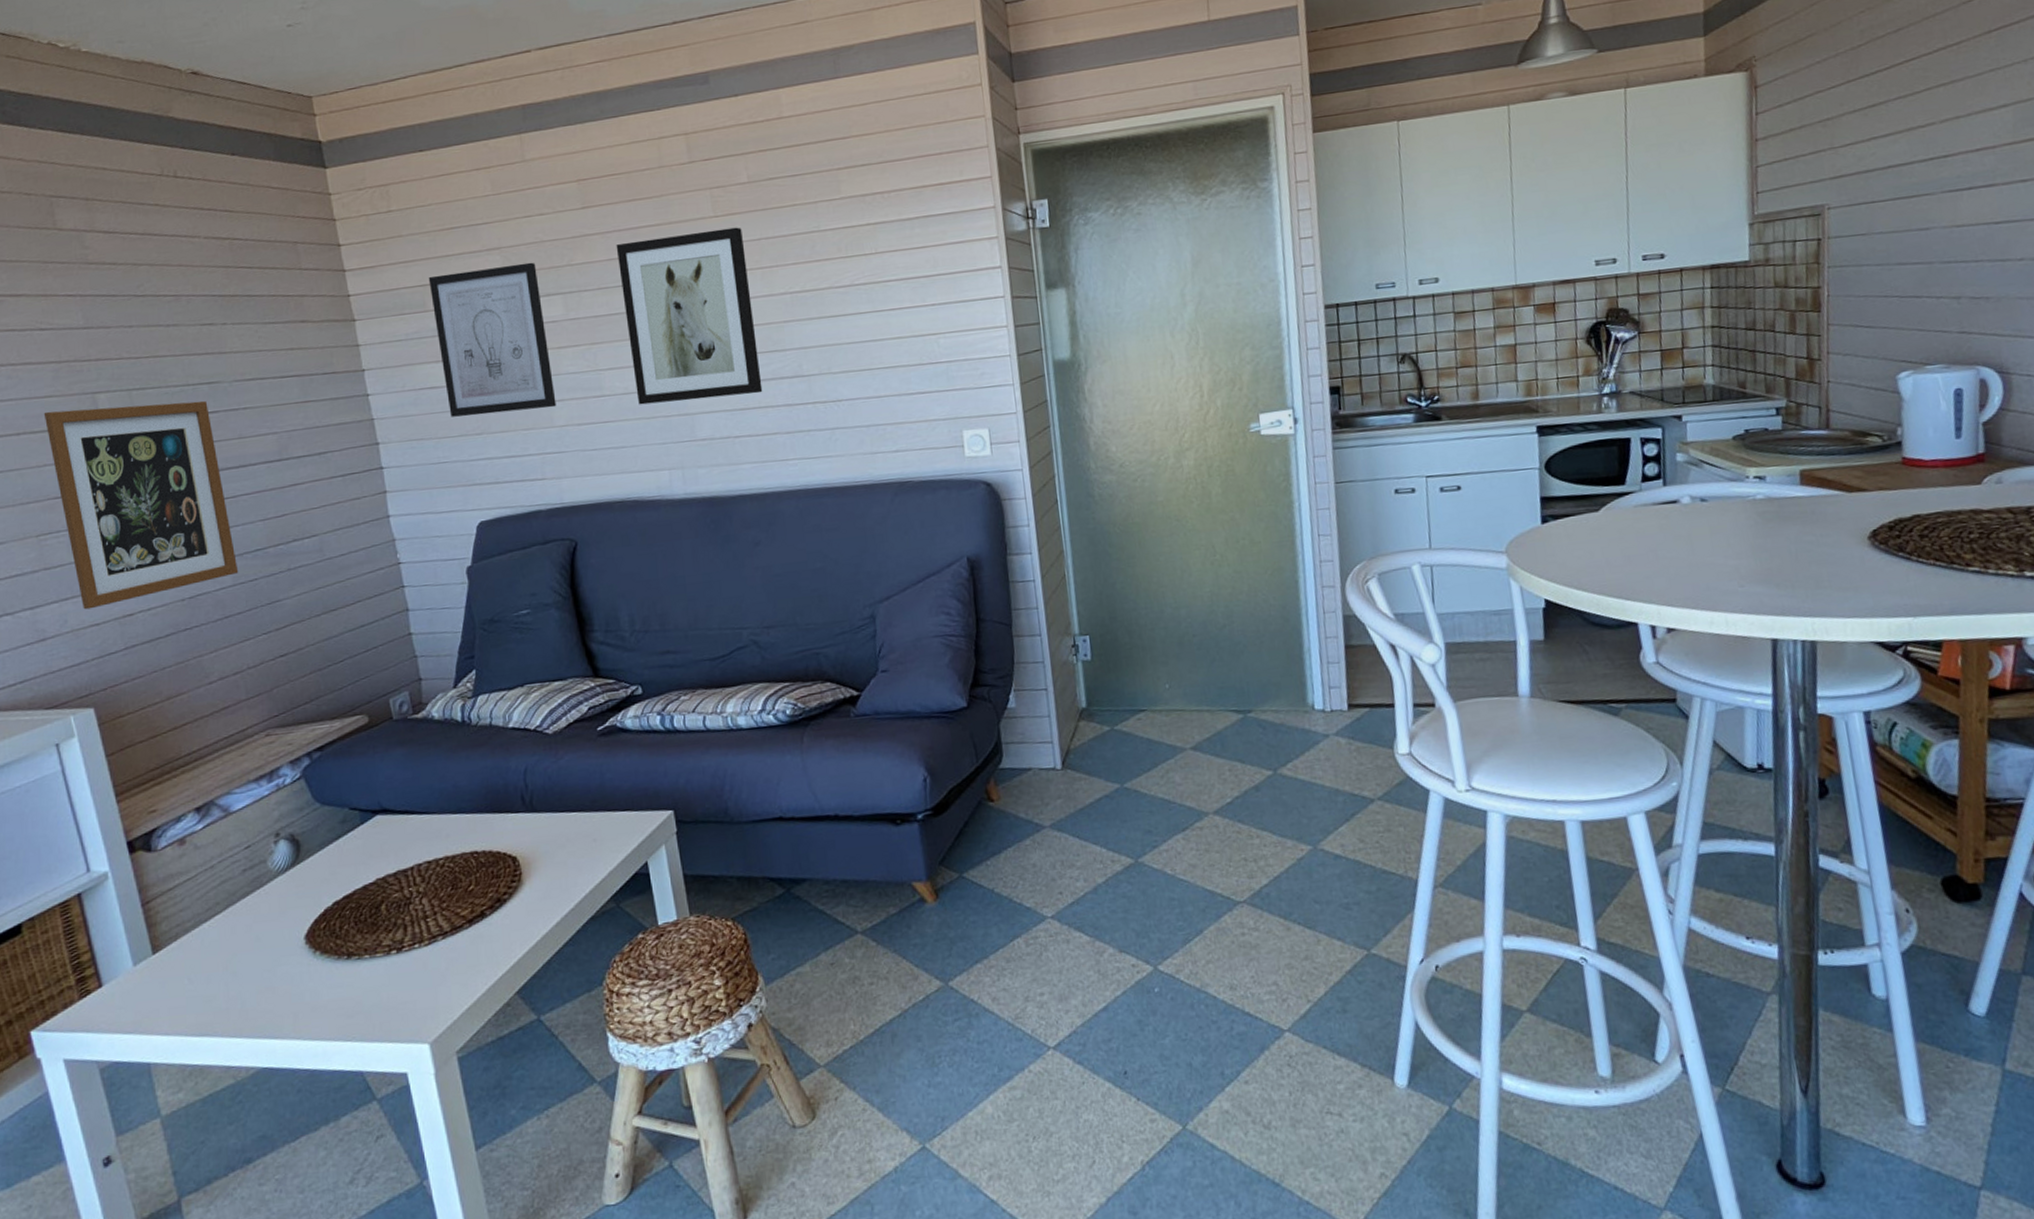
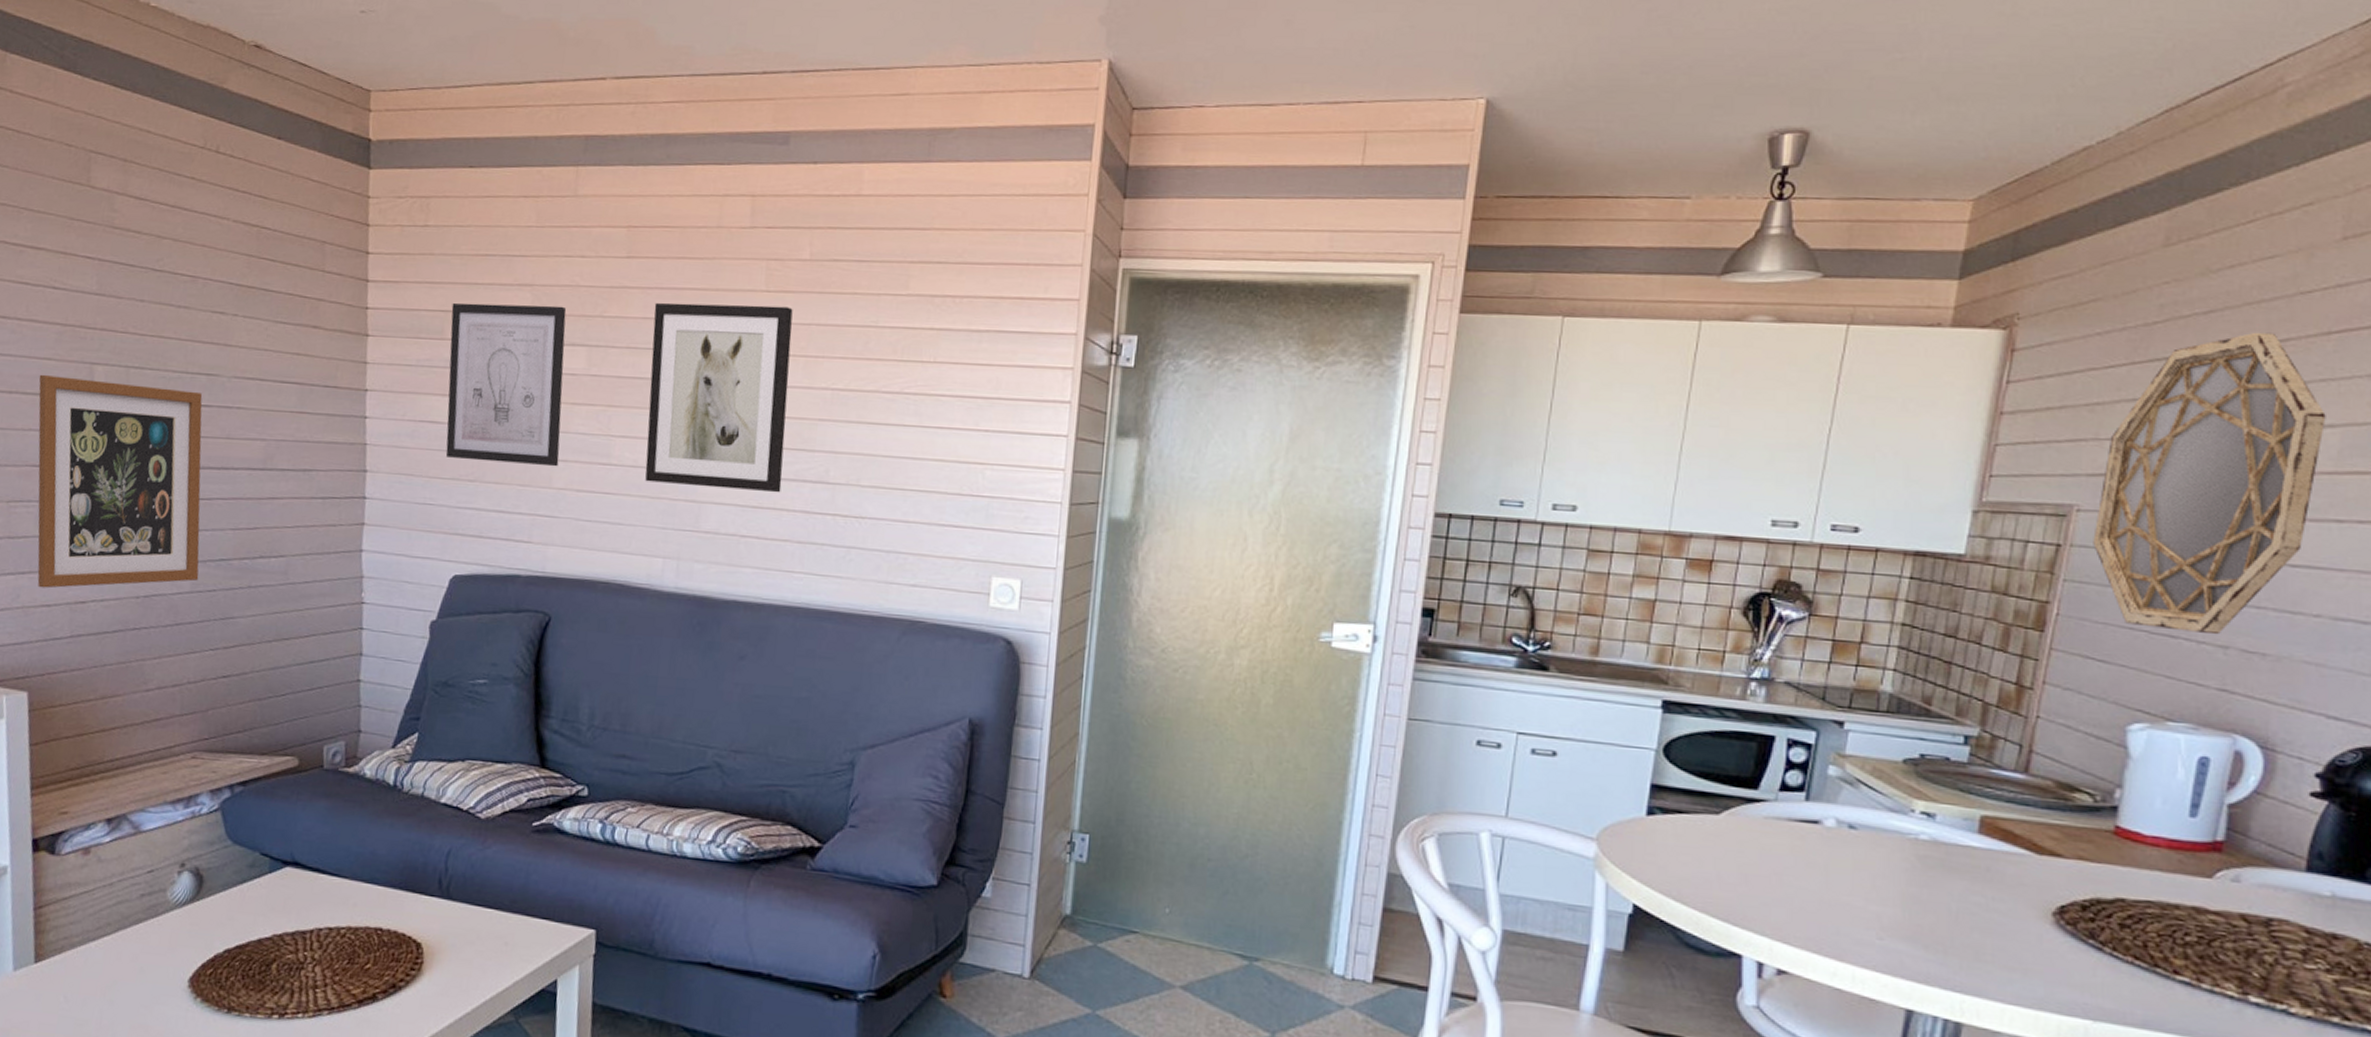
home mirror: none [1842,38,2000,294] -> present [2093,332,2326,635]

